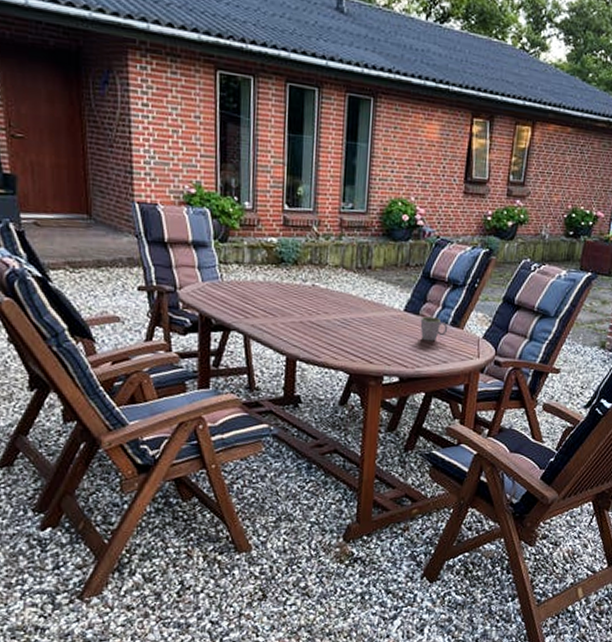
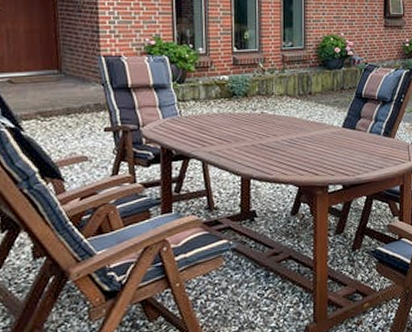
mug: present [420,316,448,342] -> none [357,130,381,151]

